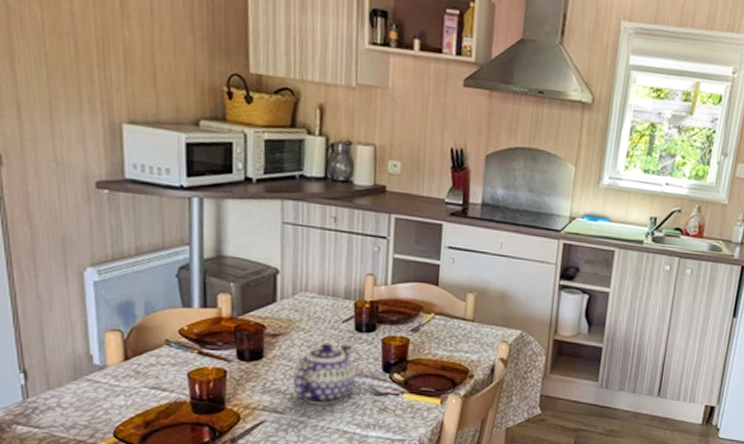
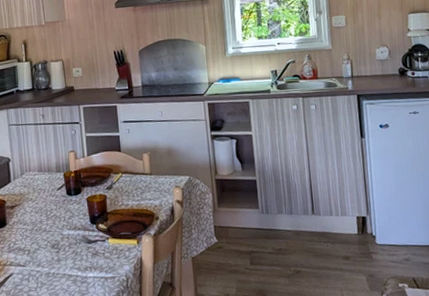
teapot: present [293,342,357,405] -> none [28,206,73,256]

